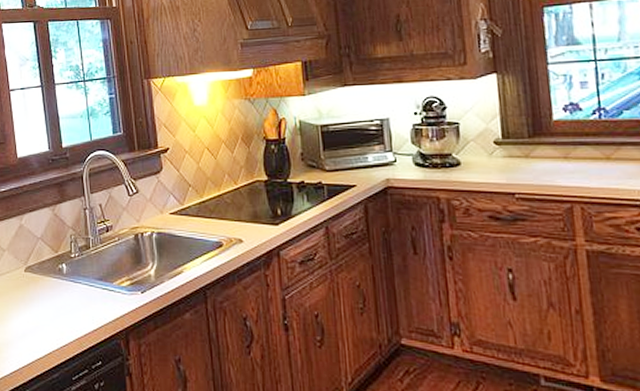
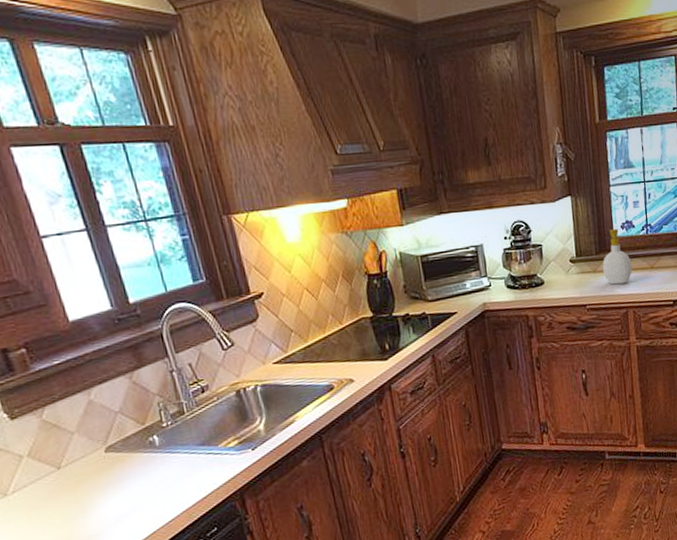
soap bottle: none [537,111,579,174] -> present [602,229,633,285]

